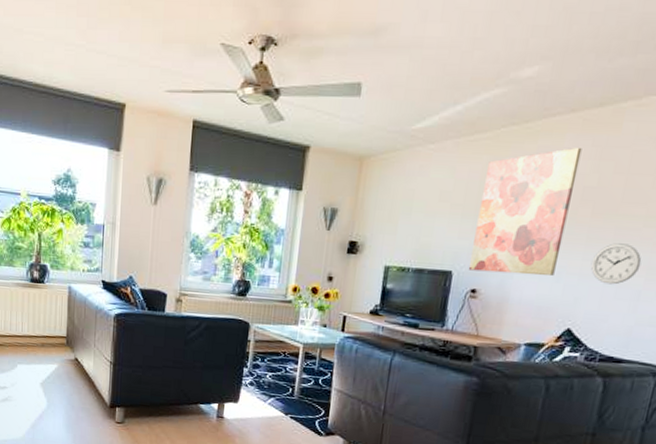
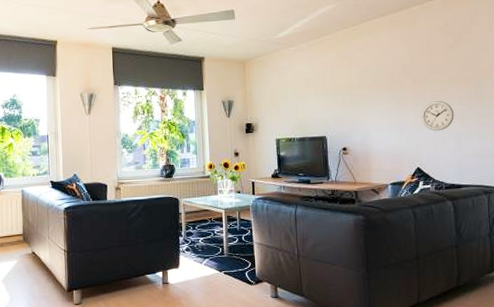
wall art: present [468,147,582,276] -> none [334,38,398,134]

